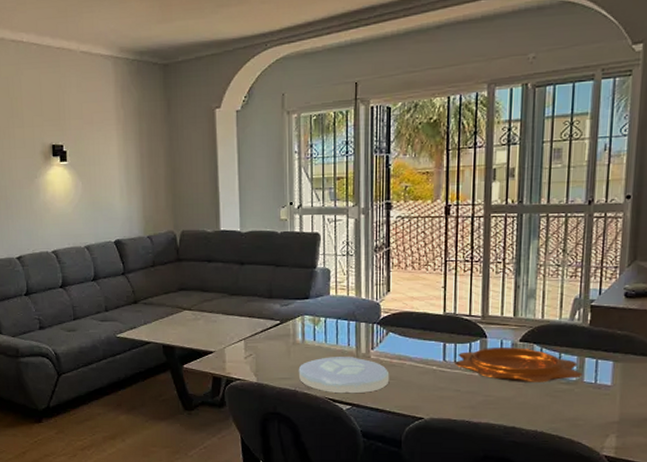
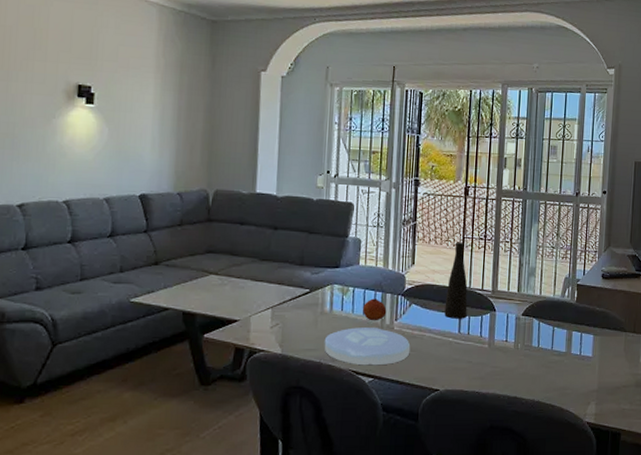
fruit: none [336,328,362,350] -> present [363,298,387,321]
vase: none [426,266,453,346] -> present [444,242,468,319]
decorative bowl: present [455,347,583,382] -> none [468,321,571,354]

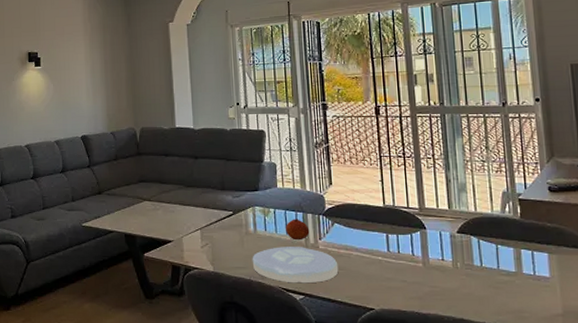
vase: present [444,242,468,319] -> none [369,161,395,237]

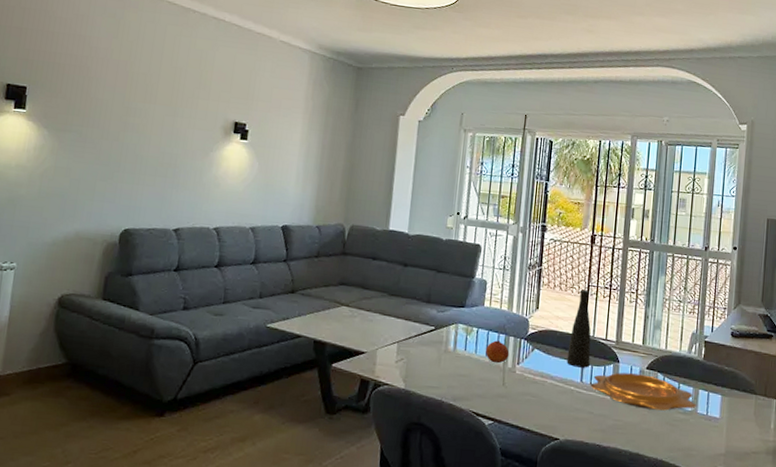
plate: present [252,247,339,284] -> none [446,368,532,409]
vase: none [369,161,395,237] -> present [566,289,591,368]
decorative bowl: none [398,239,521,274] -> present [590,372,697,411]

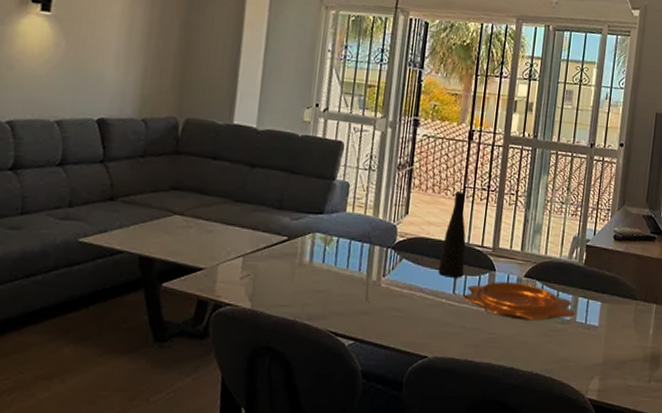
fruit: present [486,340,510,364] -> none [347,250,374,277]

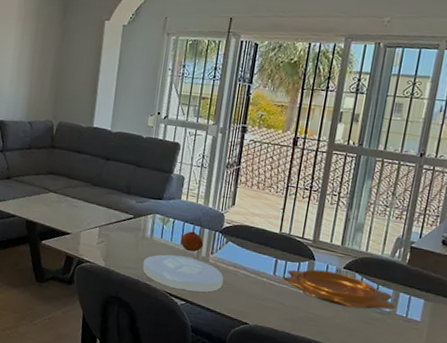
plate: none [300,282,399,327] -> present [142,254,224,293]
fruit: none [347,250,374,277] -> present [181,231,204,252]
vase: present [438,191,466,278] -> none [260,189,288,263]

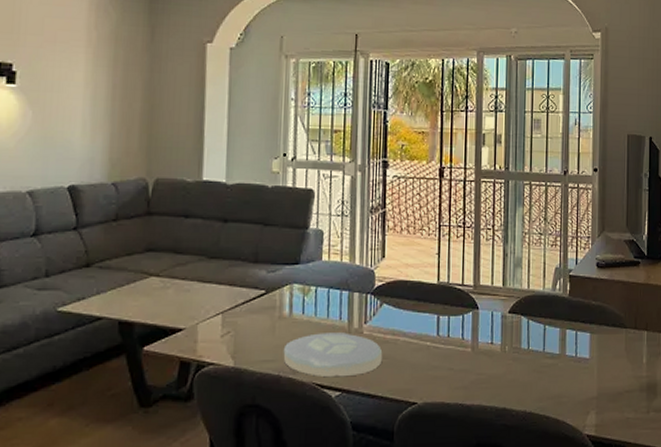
fruit: present [181,231,204,252] -> none [327,299,355,325]
decorative bowl: present [283,269,396,310] -> none [448,320,565,358]

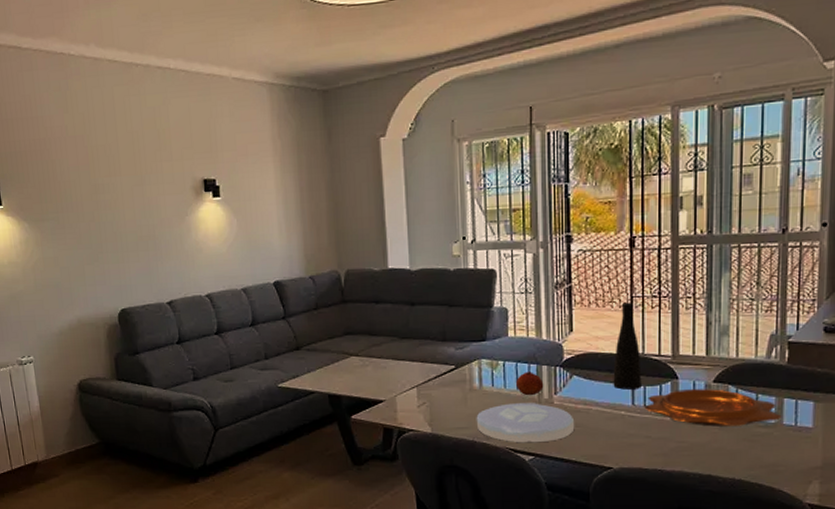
fruit: none [327,299,355,325] -> present [516,371,544,396]
vase: none [420,230,447,319] -> present [613,302,642,390]
decorative bowl: none [448,320,565,358] -> present [644,389,782,427]

